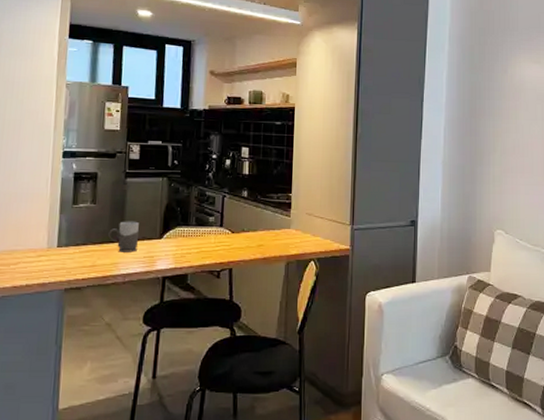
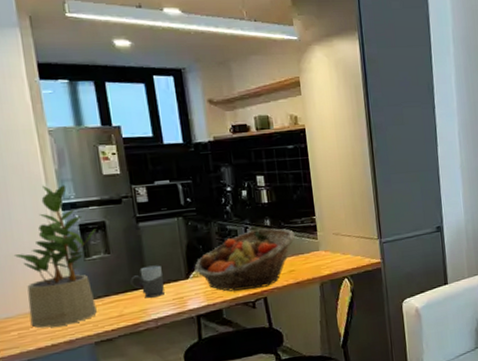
potted plant: none [12,132,89,268] -> present [13,185,97,328]
fruit basket: none [169,199,270,259] -> present [194,228,296,292]

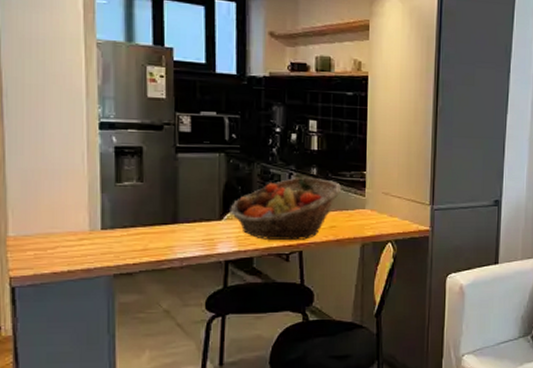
potted plant: present [13,185,97,328] -> none [41,100,133,252]
mug: present [130,265,165,298] -> none [160,201,196,235]

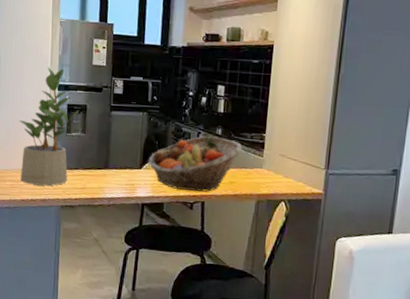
potted plant: none [41,100,133,252] -> present [19,67,80,186]

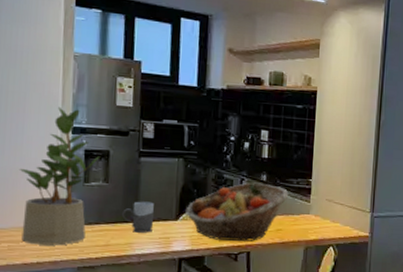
mug: none [96,150,123,179] -> present [122,201,155,233]

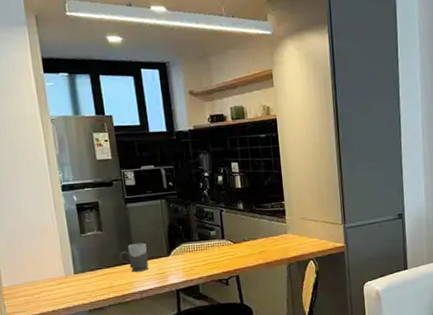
potted plant: present [19,106,100,246] -> none [21,168,91,296]
fruit basket: present [185,182,289,242] -> none [175,211,266,269]

